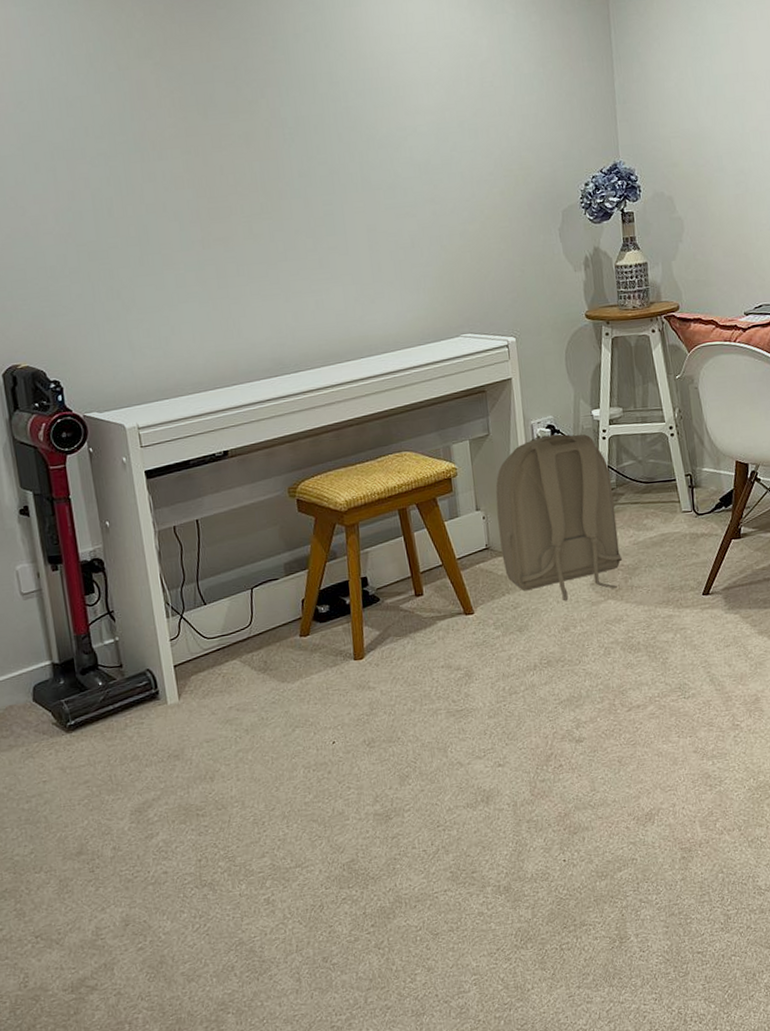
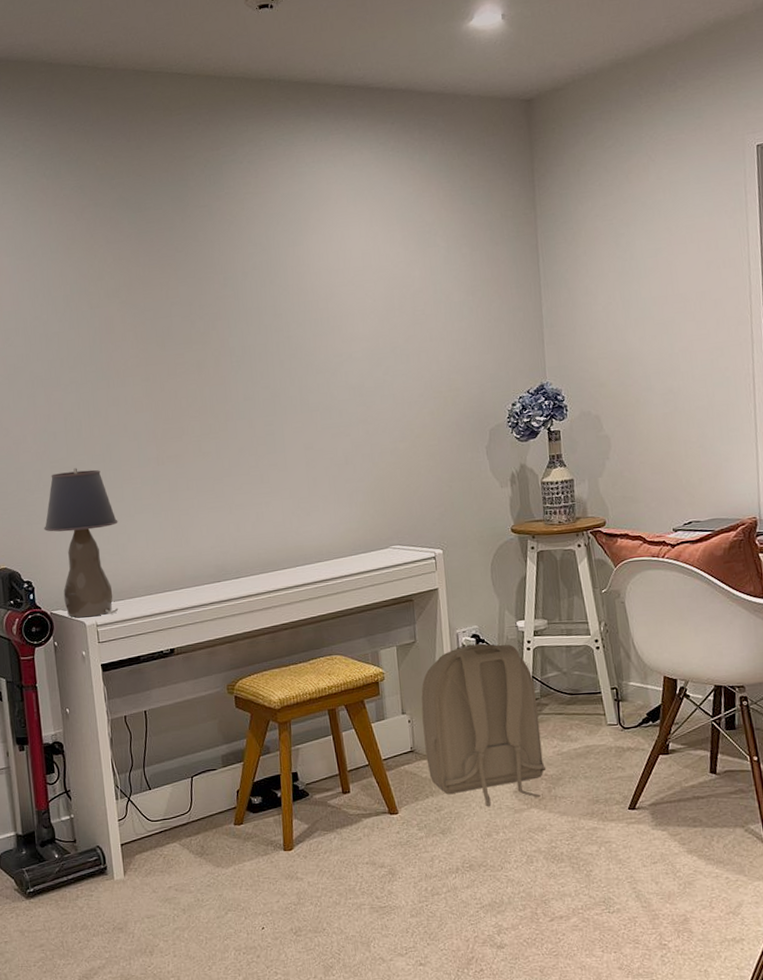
table lamp: none [72,252,163,420] -> present [44,468,119,618]

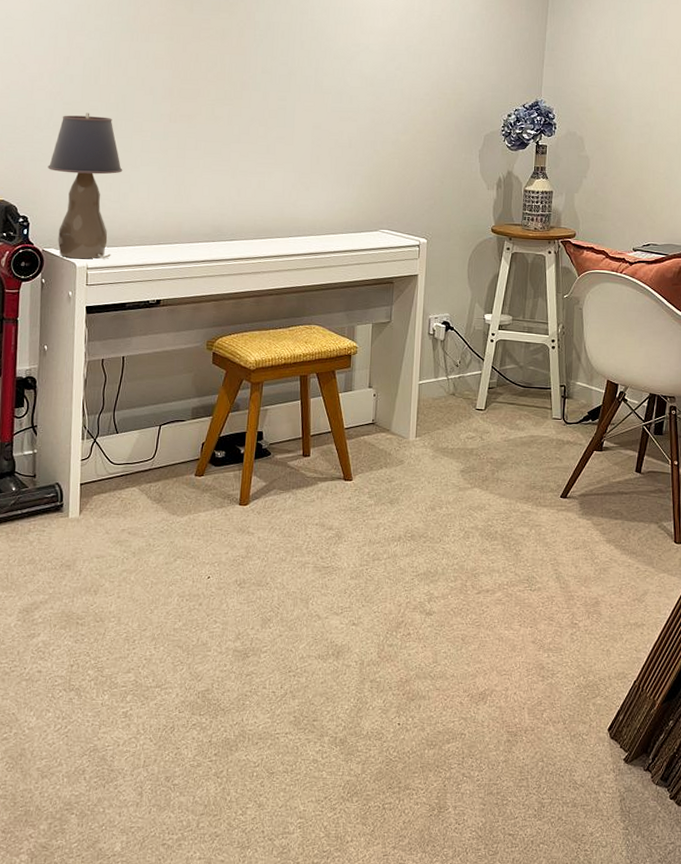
backpack: present [421,643,545,806] -> none [385,330,493,482]

